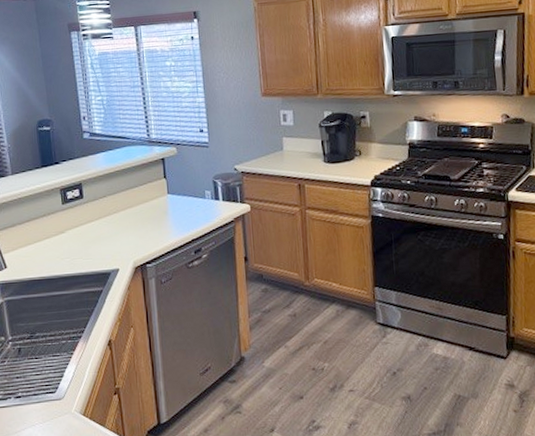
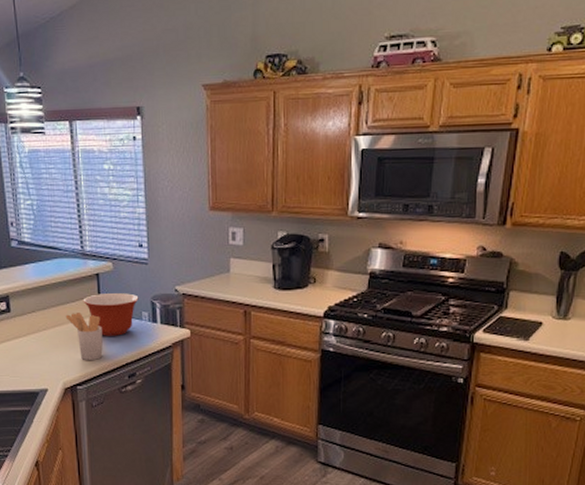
utensil holder: none [134,195,170,240] -> present [65,313,103,361]
mixing bowl: none [150,174,202,216] -> present [83,293,139,336]

